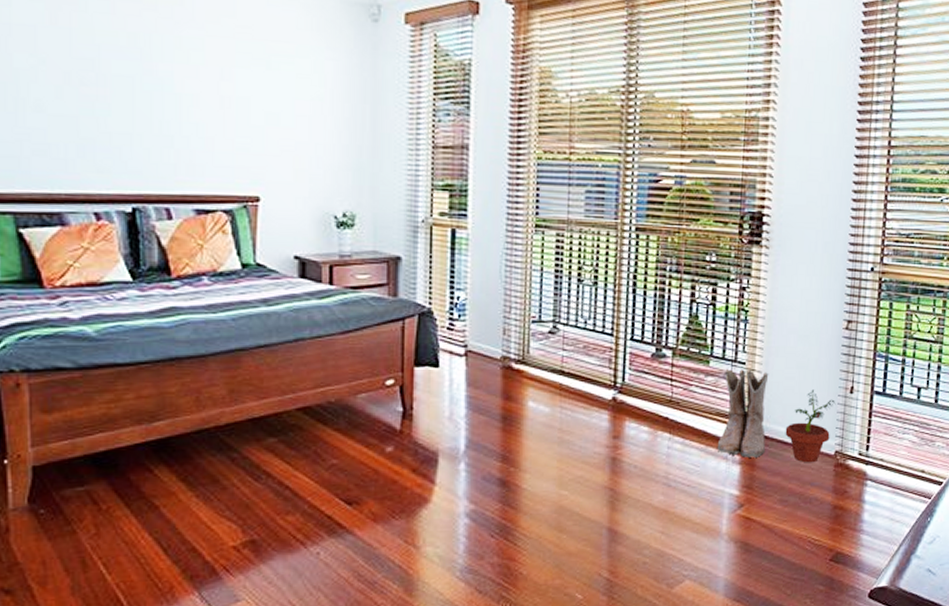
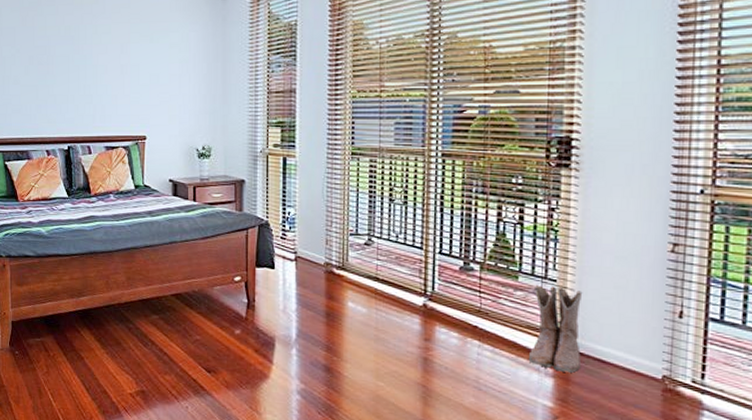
potted plant: present [785,389,836,463] -> none [603,311,662,385]

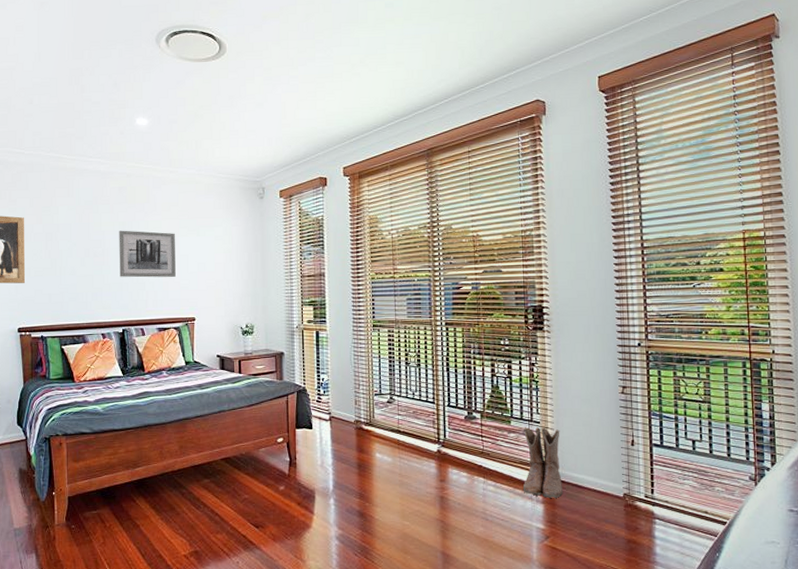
wall art: none [65,35,126,89] -> present [119,230,176,278]

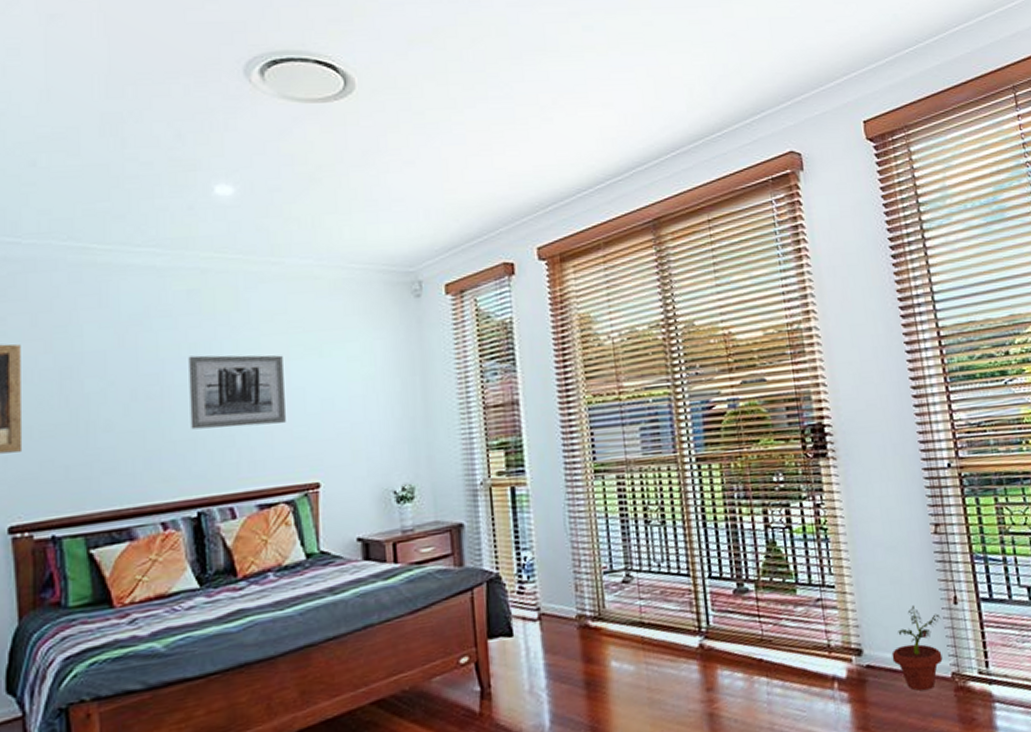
boots: present [523,426,563,499] -> none [814,592,874,694]
potted plant: none [578,443,620,503] -> present [891,605,943,691]

